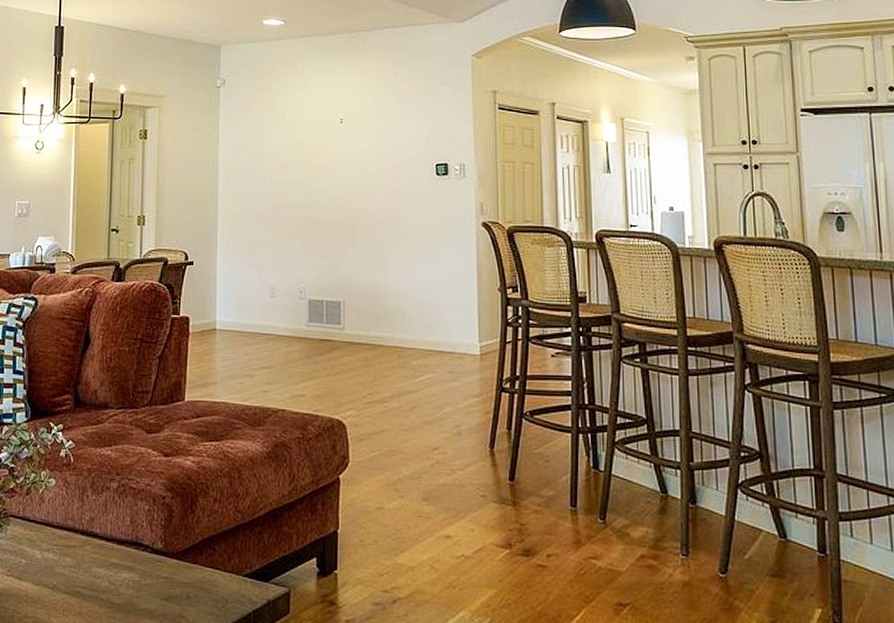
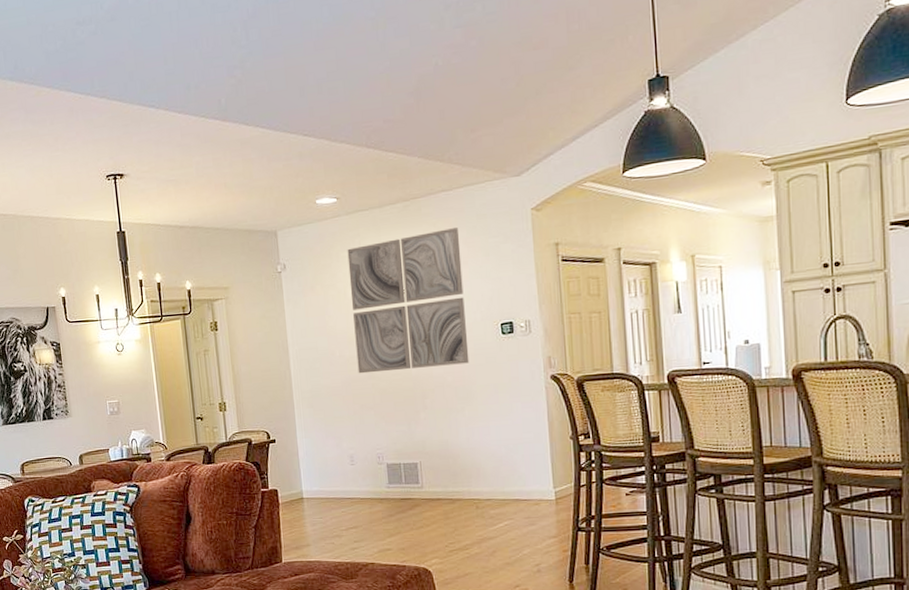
wall art: none [288,64,402,201] -> present [347,228,470,374]

